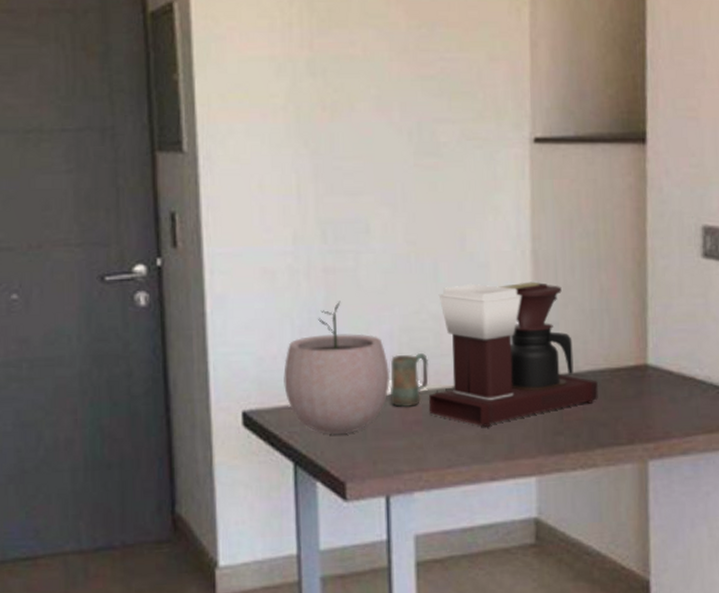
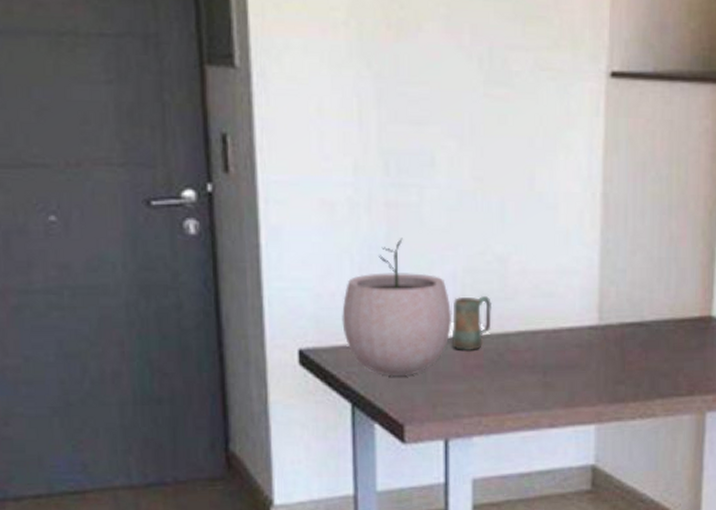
coffee maker: present [428,281,598,427] -> none [490,225,661,373]

